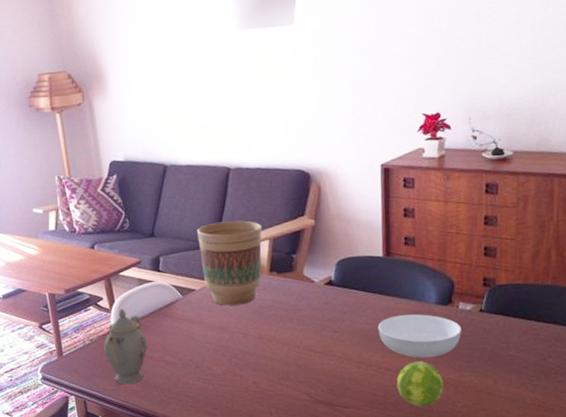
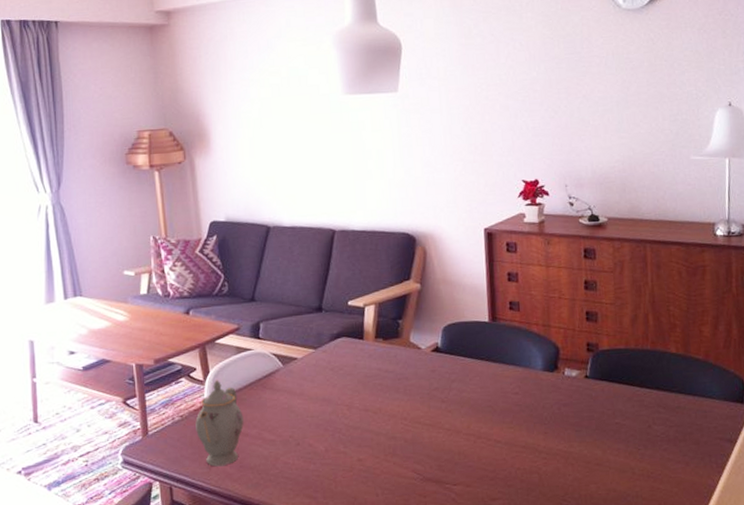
flower pot: present [197,220,262,306] -> none [300,284,368,375]
serving bowl: present [377,314,462,358] -> none [485,381,569,428]
fruit: present [396,362,443,407] -> none [506,432,554,482]

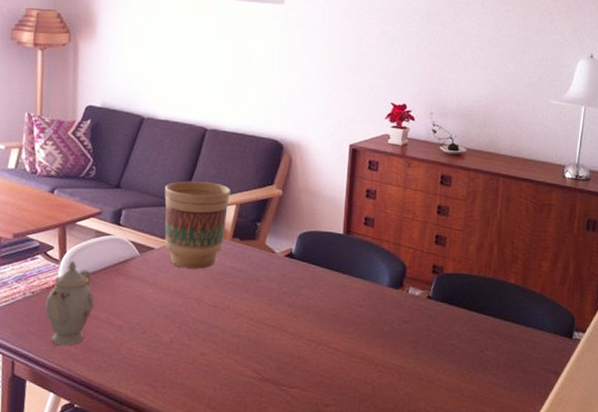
flower pot: none [300,284,368,375] -> present [164,181,230,269]

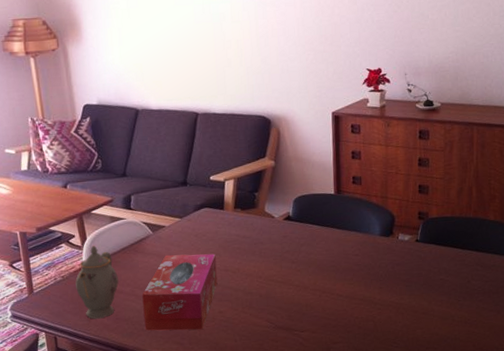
tissue box: none [115,281,206,373] -> present [142,253,218,331]
flower pot: present [164,181,230,269] -> none [167,161,227,241]

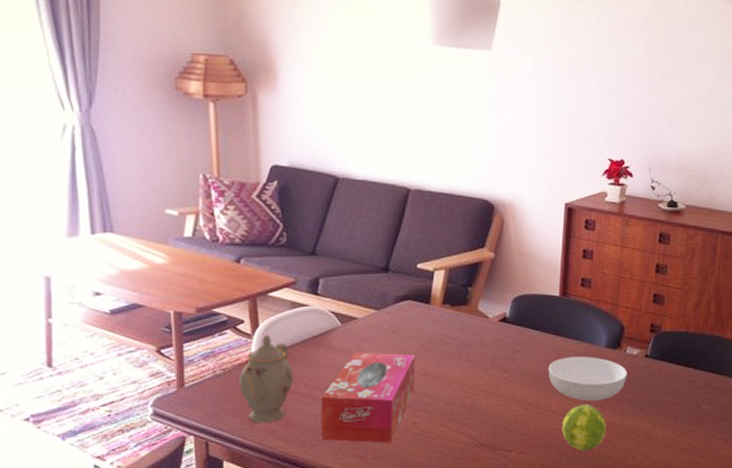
serving bowl: none [330,245,401,284] -> present [548,357,627,401]
fruit: none [347,287,387,328] -> present [562,405,606,451]

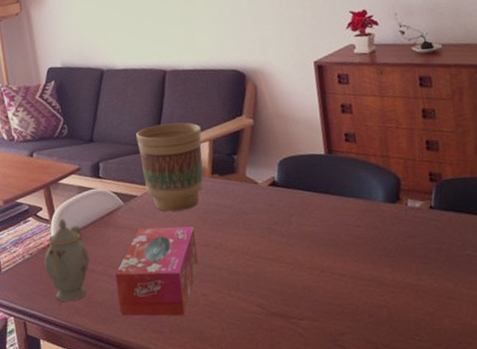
flower pot: none [366,246,438,338] -> present [136,122,204,212]
serving bowl: present [548,357,627,401] -> none [326,213,414,261]
fruit: present [562,405,606,451] -> none [352,265,403,316]

